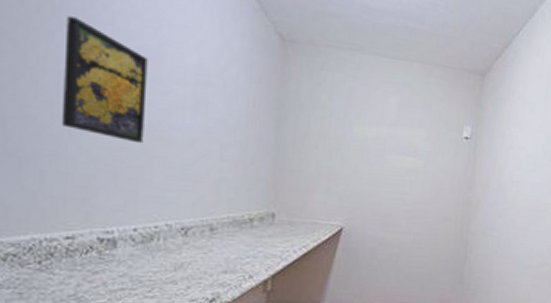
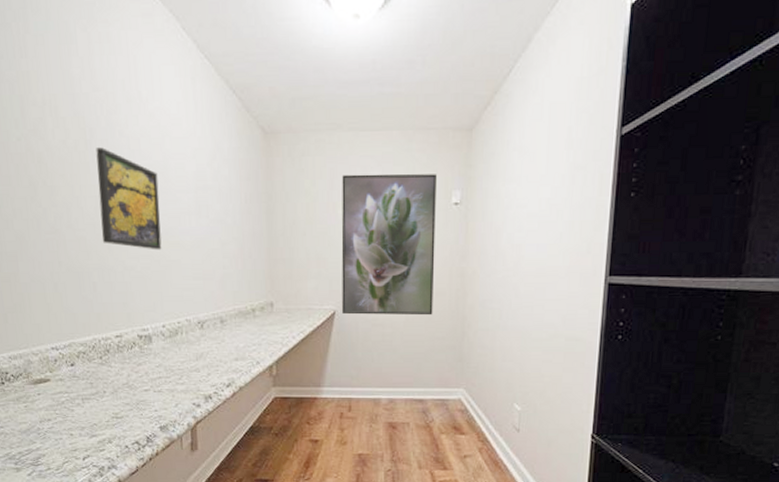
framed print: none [350,95,452,239] -> present [341,173,438,316]

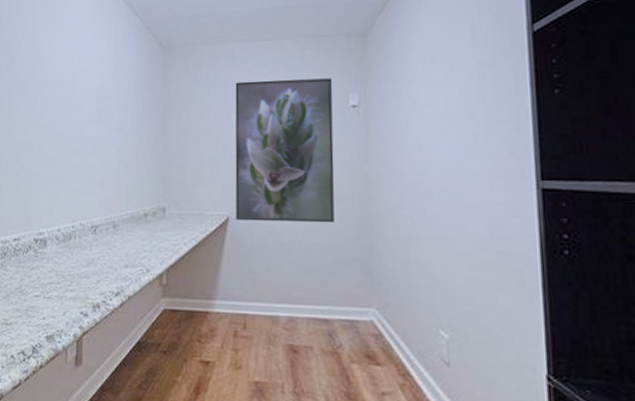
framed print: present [96,147,162,250] -> none [11,67,65,157]

